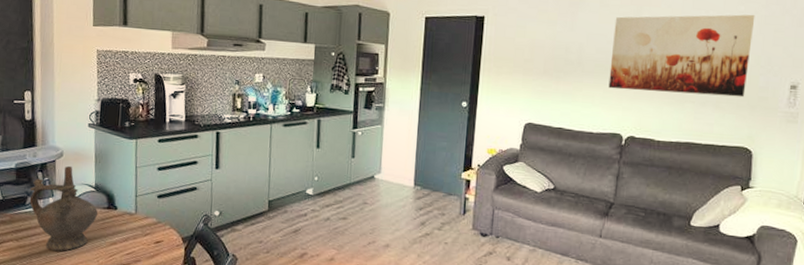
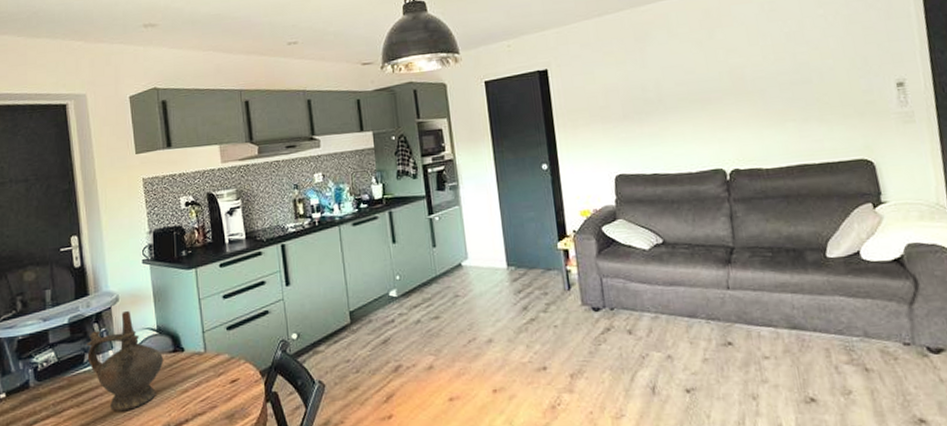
wall art: present [608,14,755,98] -> none [687,15,849,122]

